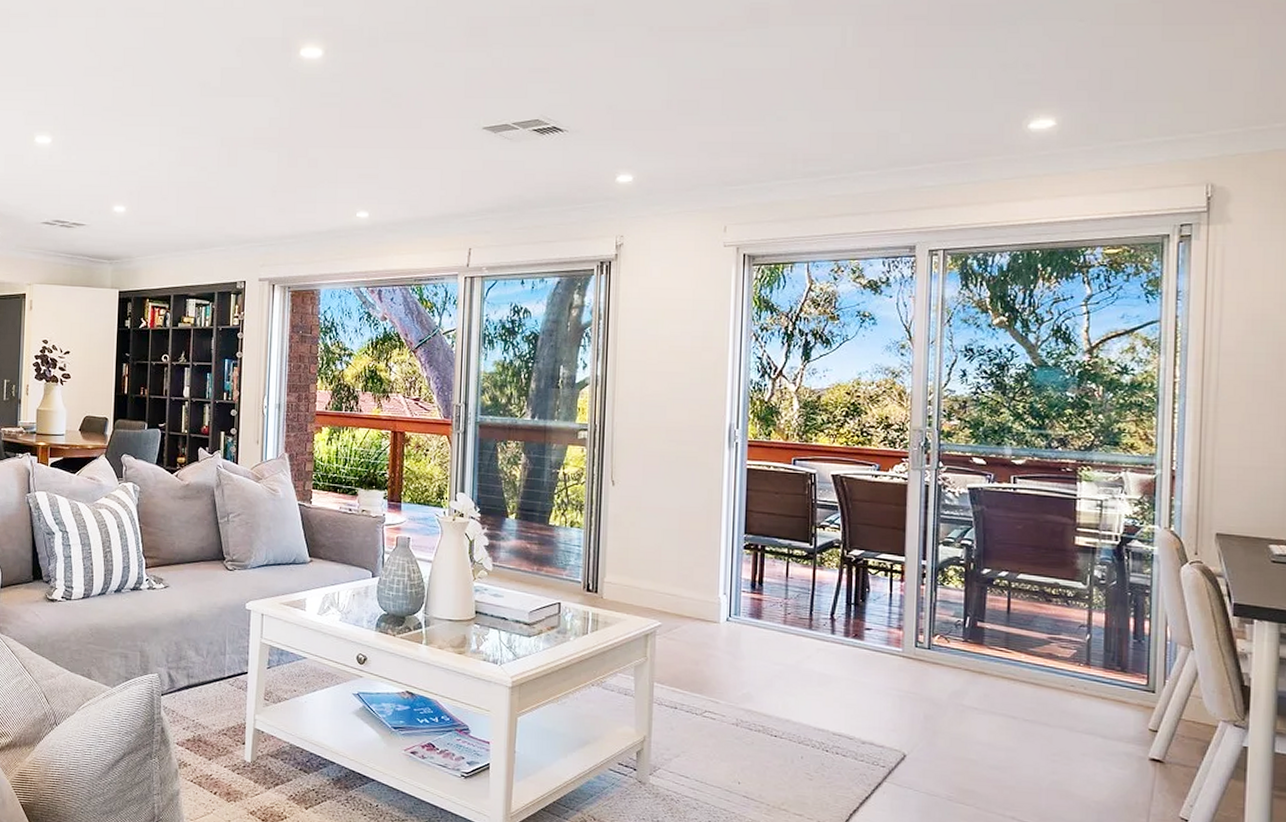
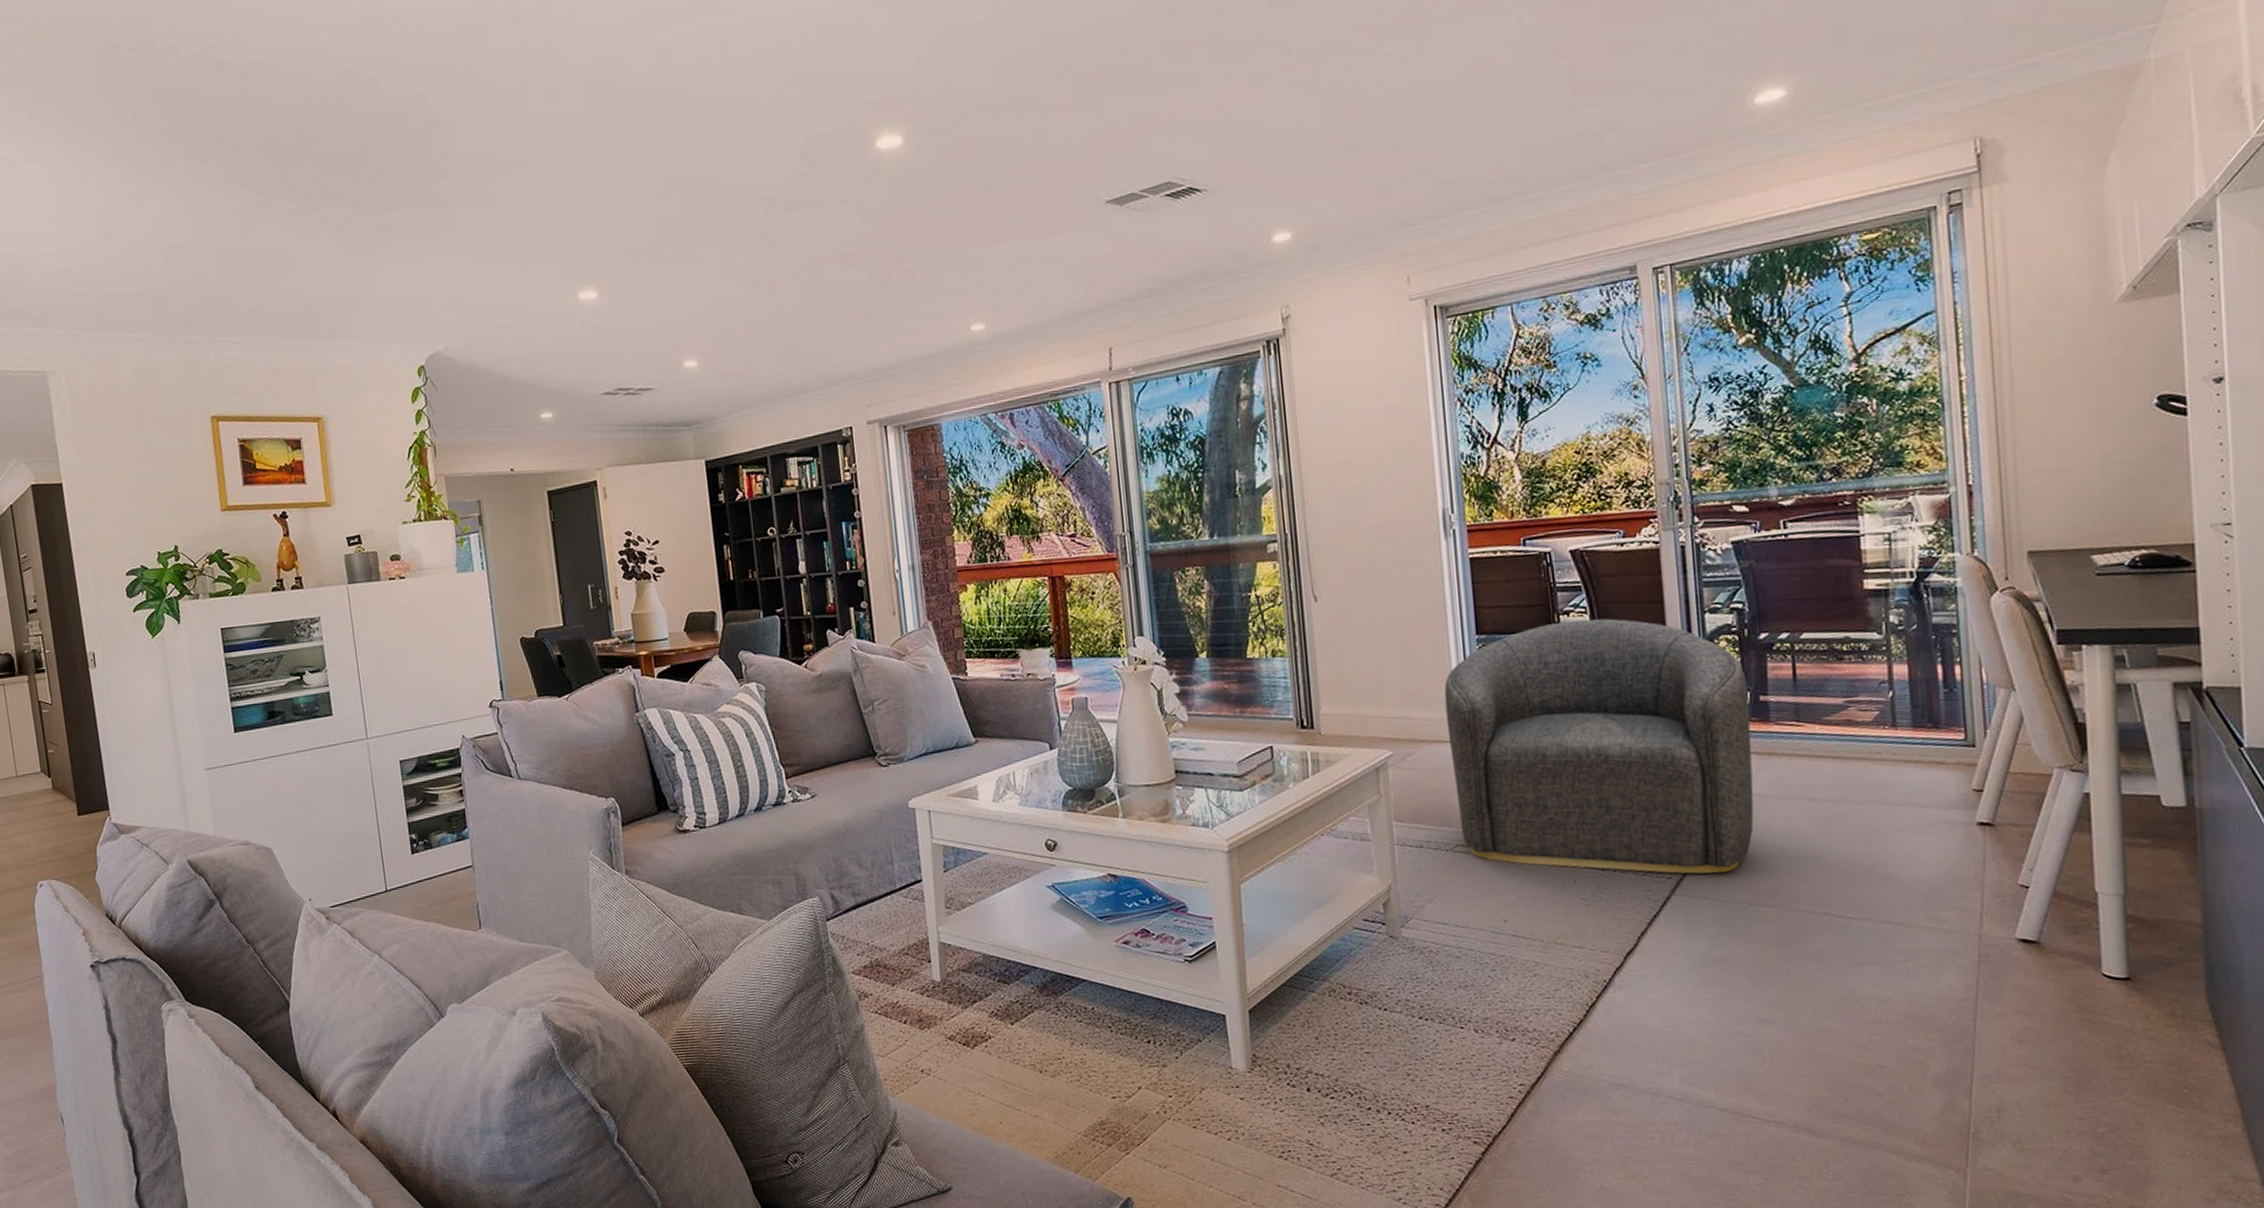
armchair: none [710,533,968,769] -> present [1444,618,1754,874]

